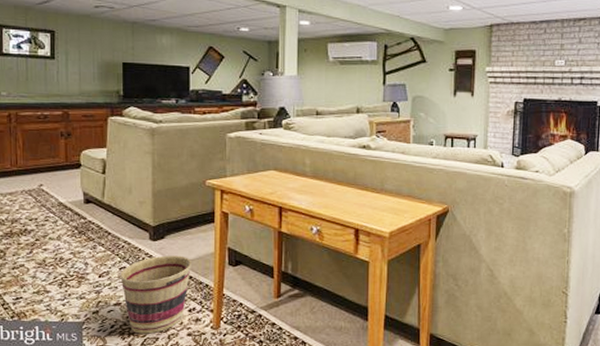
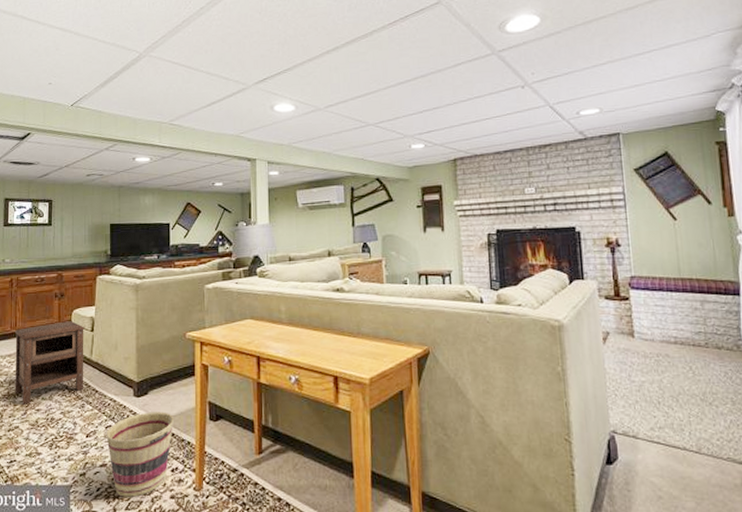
nightstand: none [15,162,96,244] -> present [14,321,85,405]

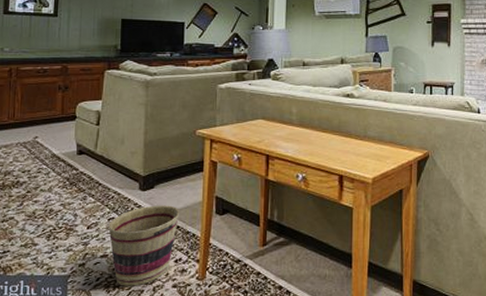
nightstand: present [14,321,85,405] -> none [10,114,91,196]

